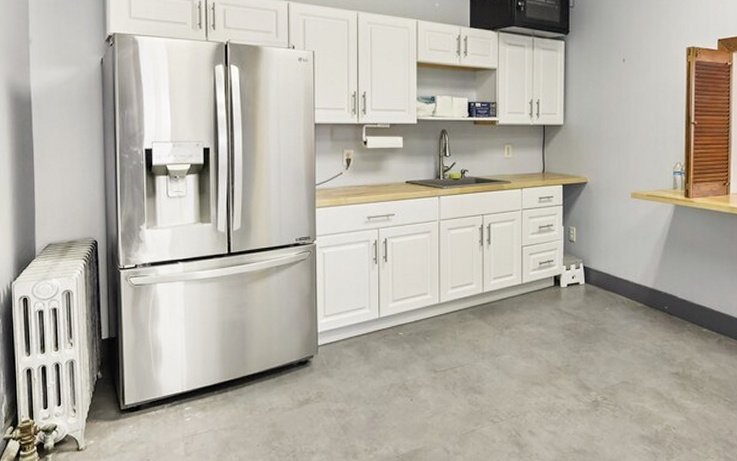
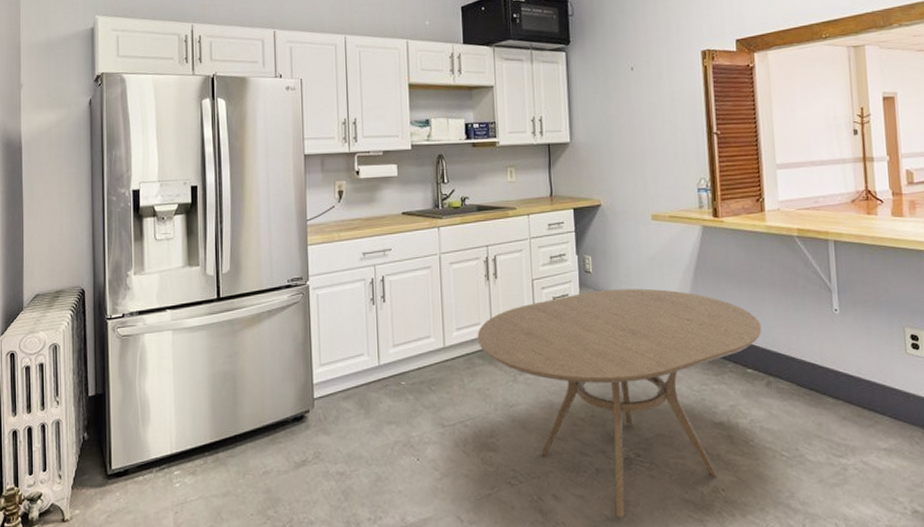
dining table: none [470,257,719,450] -> present [477,288,762,518]

